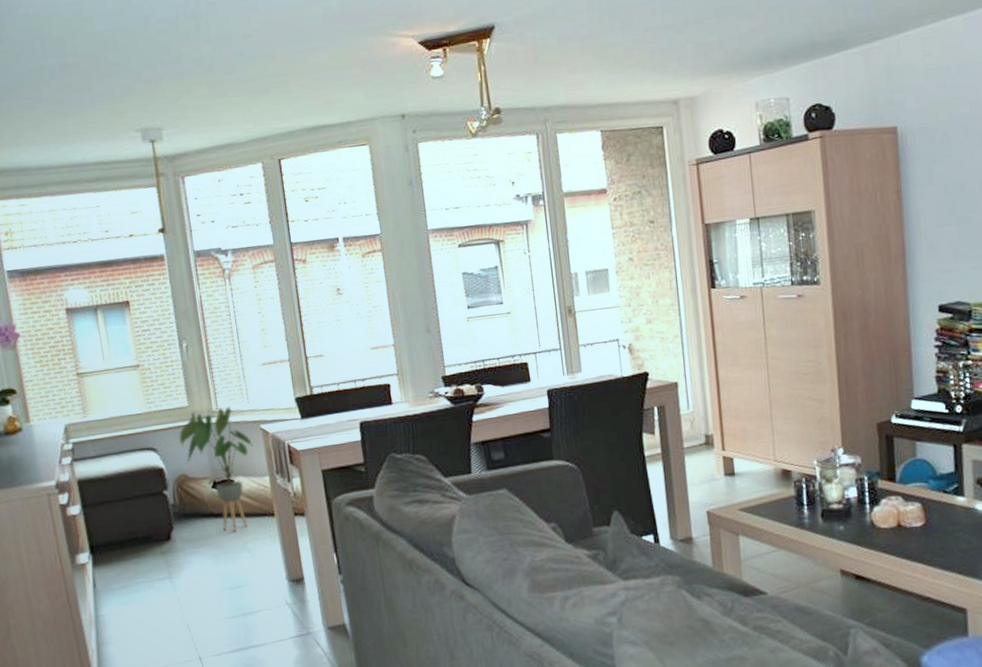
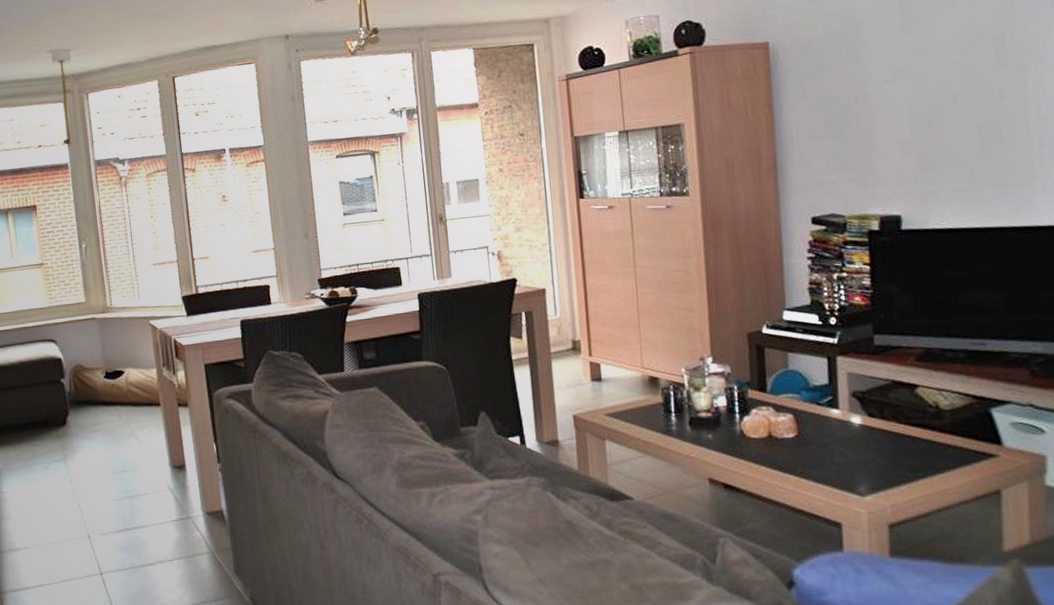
house plant: present [178,407,254,532] -> none [76,303,143,419]

